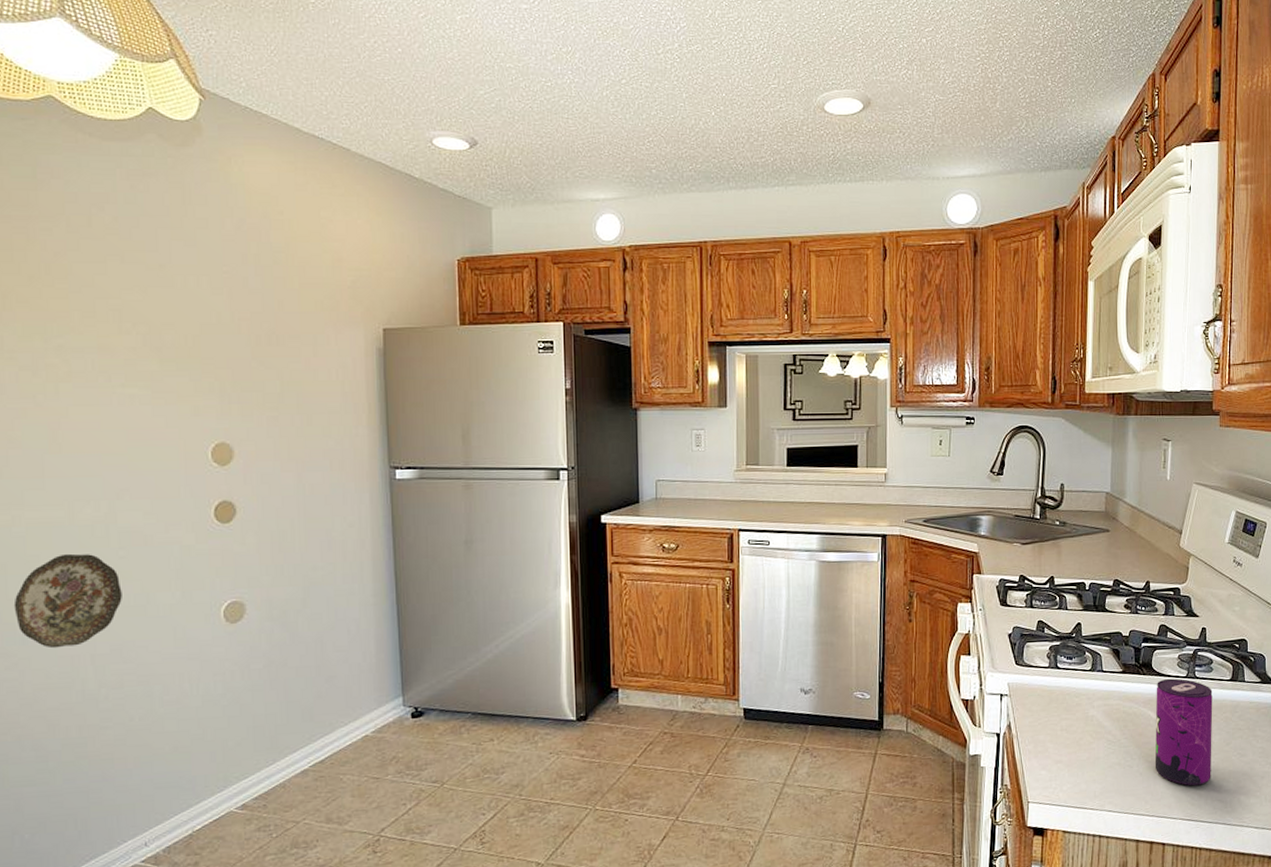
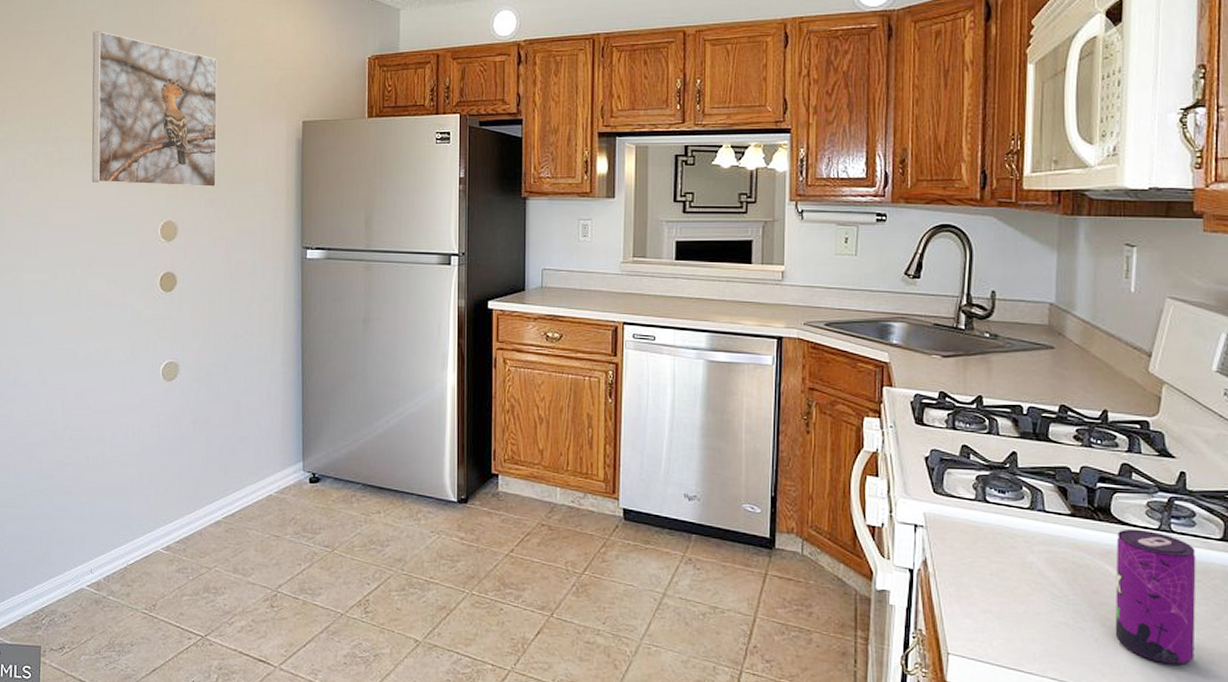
decorative plate: present [13,553,122,649] -> none [9,311,87,392]
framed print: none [103,219,281,404] -> present [91,31,218,188]

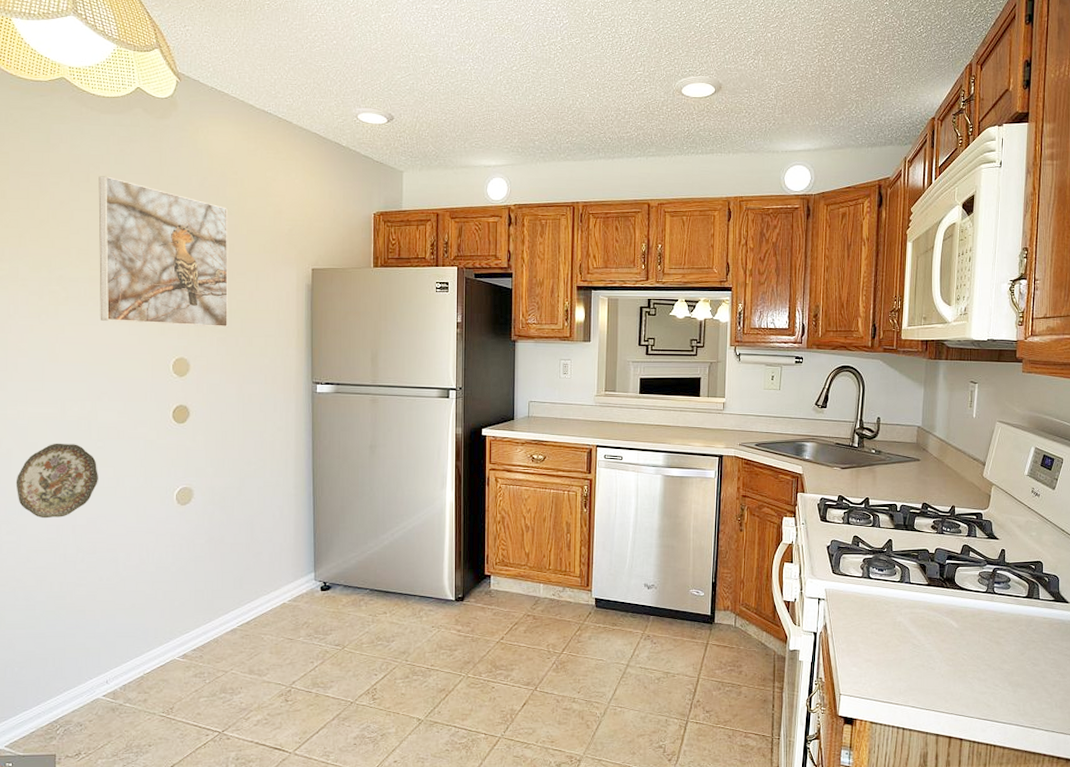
decorative plate: none [9,311,87,392] -> present [15,443,98,519]
beverage can: present [1115,528,1196,665] -> none [955,593,1010,690]

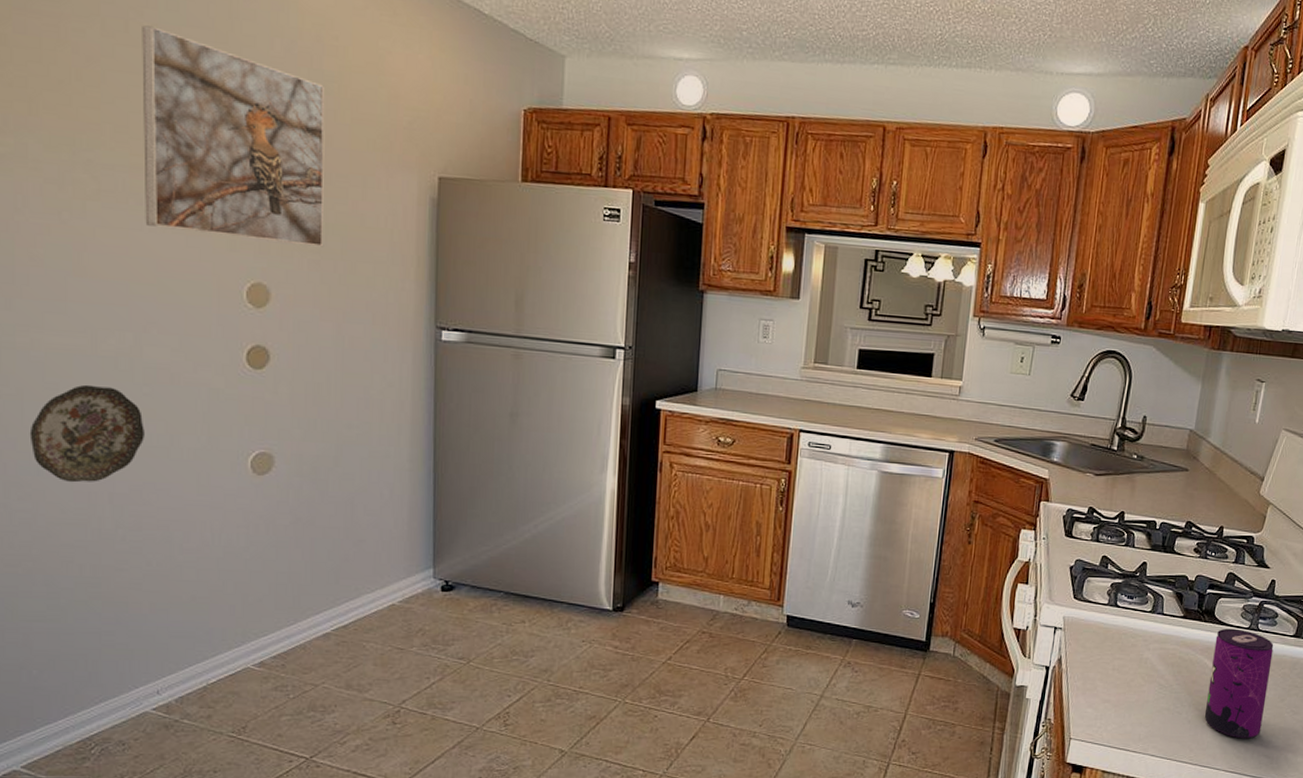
beverage can: none [955,593,1010,690] -> present [1204,628,1274,739]

